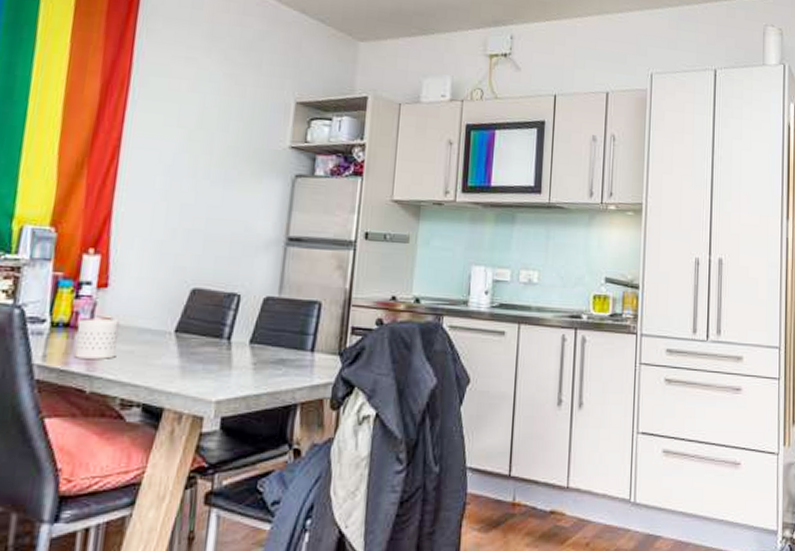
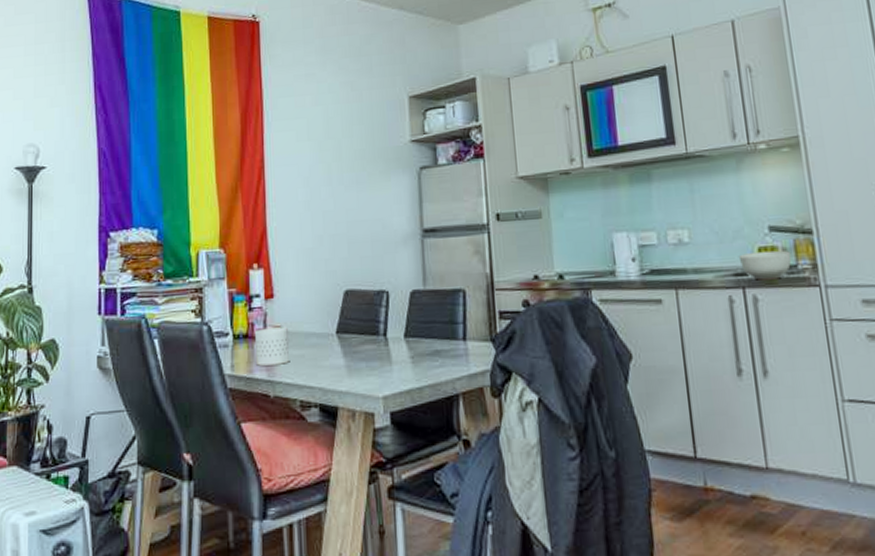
bowl: none [576,298,619,325] -> present [738,250,792,281]

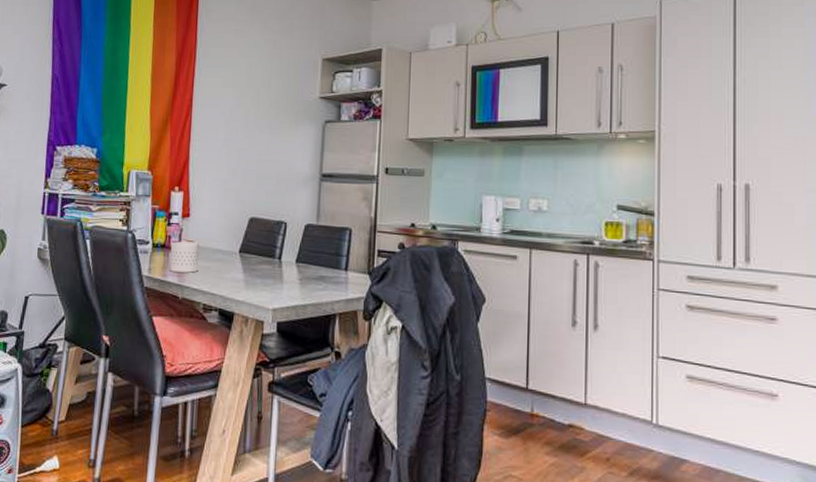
bowl: present [738,250,792,281] -> none [587,225,633,251]

